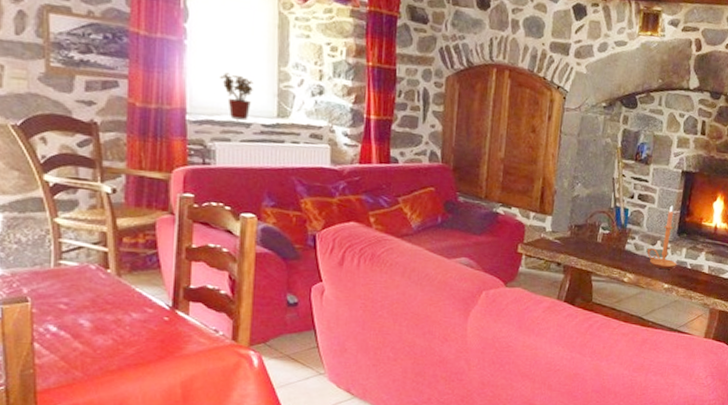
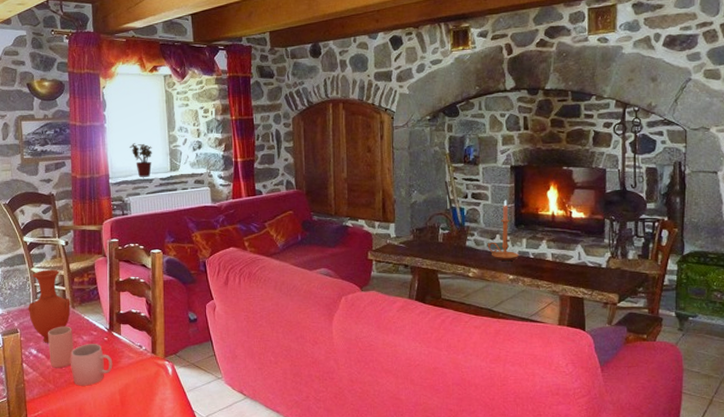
vase: none [46,222,115,319] -> present [28,269,71,343]
cup: none [76,298,117,352] -> present [48,326,74,368]
mug: none [110,323,175,376] -> present [71,344,113,386]

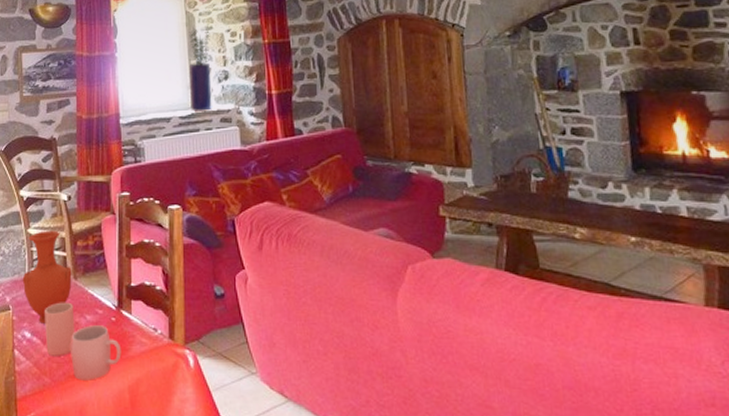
potted plant: present [130,143,152,177] -> none [144,75,170,116]
vase: none [168,101,188,174] -> present [189,24,212,111]
candle holder: present [488,200,519,262] -> none [598,136,641,218]

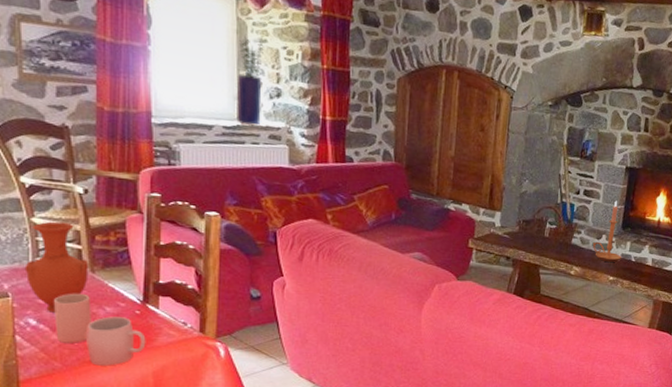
candle holder: none [598,136,641,218] -> present [593,201,621,263]

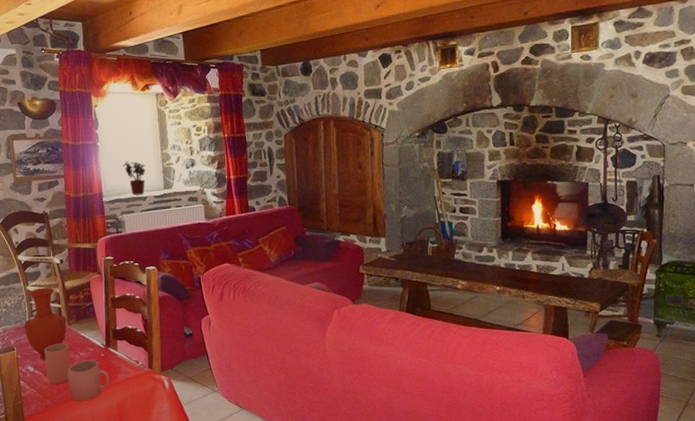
potted plant: none [183,77,214,123] -> present [123,161,146,195]
vase: present [236,35,264,125] -> none [161,120,181,192]
candle holder: present [593,201,621,263] -> none [476,214,505,274]

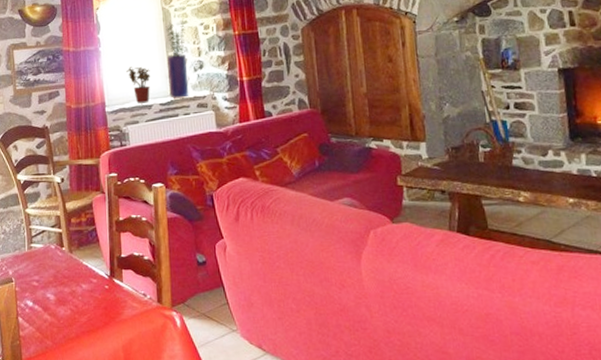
vase: present [24,287,67,360] -> none [22,209,68,293]
cup: present [45,343,71,384] -> none [44,273,72,322]
mug: present [68,360,110,401] -> none [69,293,115,342]
vase: none [161,120,181,192] -> present [165,18,189,98]

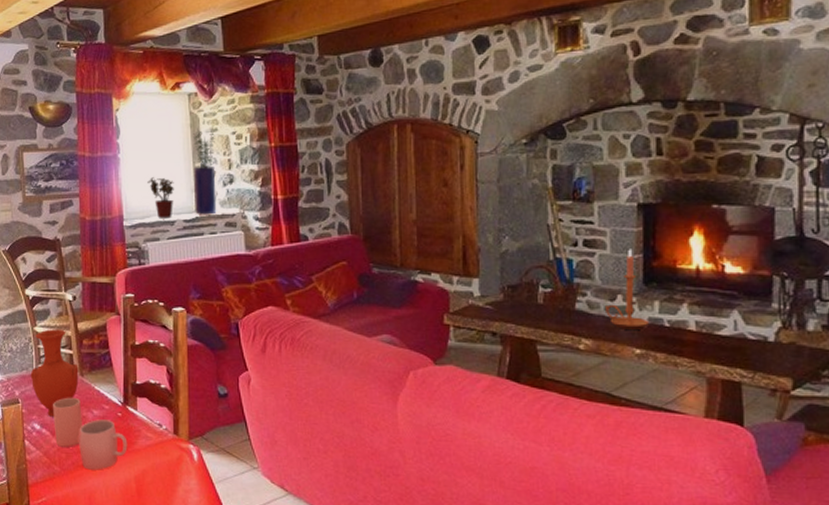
vase: none [22,209,68,293] -> present [30,329,79,417]
cup: none [44,273,72,322] -> present [53,397,82,447]
mug: none [69,293,115,342] -> present [79,419,128,470]
candle holder: none [539,109,578,182] -> present [606,249,649,331]

